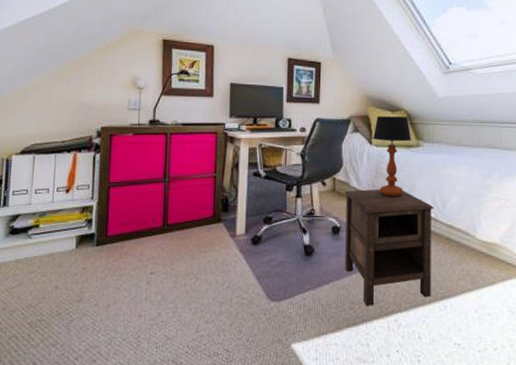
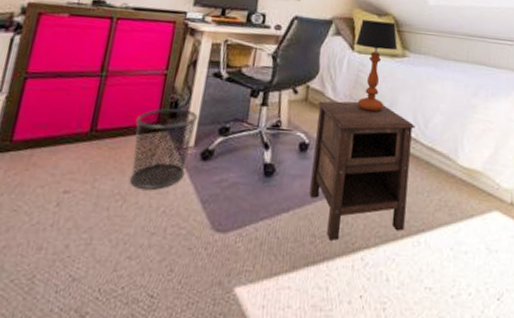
waste bin: none [196,203,246,269] -> present [129,108,199,190]

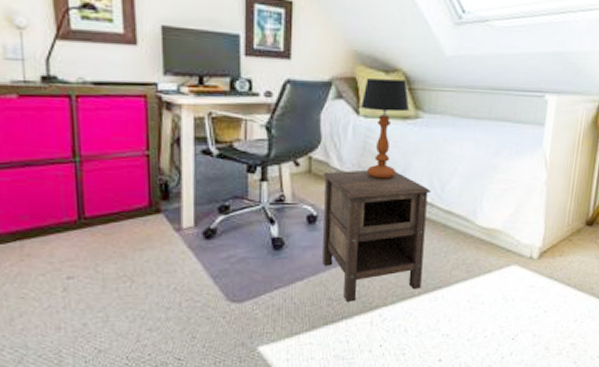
waste bin: present [129,108,199,190] -> none [125,190,193,270]

